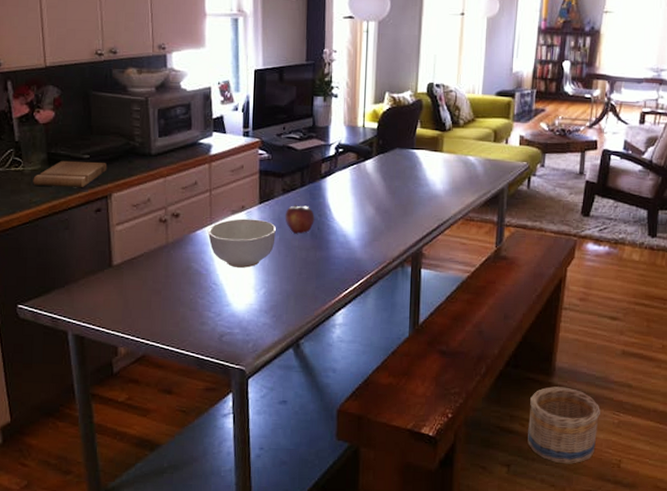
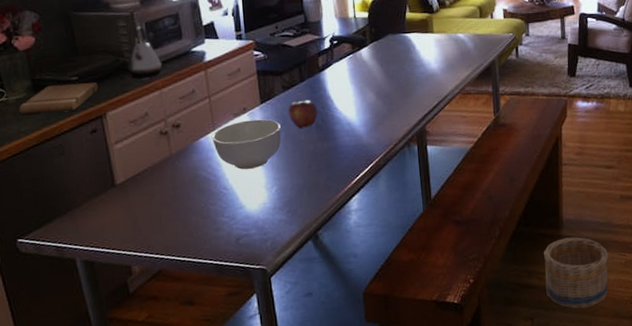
kettle: none [136,112,170,164] -> present [127,26,163,78]

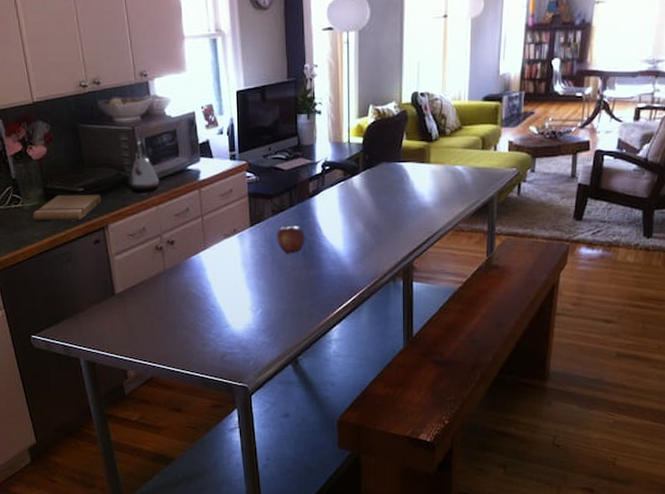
bowl: present [211,119,282,170] -> none [202,242,268,290]
basket: present [544,237,609,309] -> none [523,390,595,463]

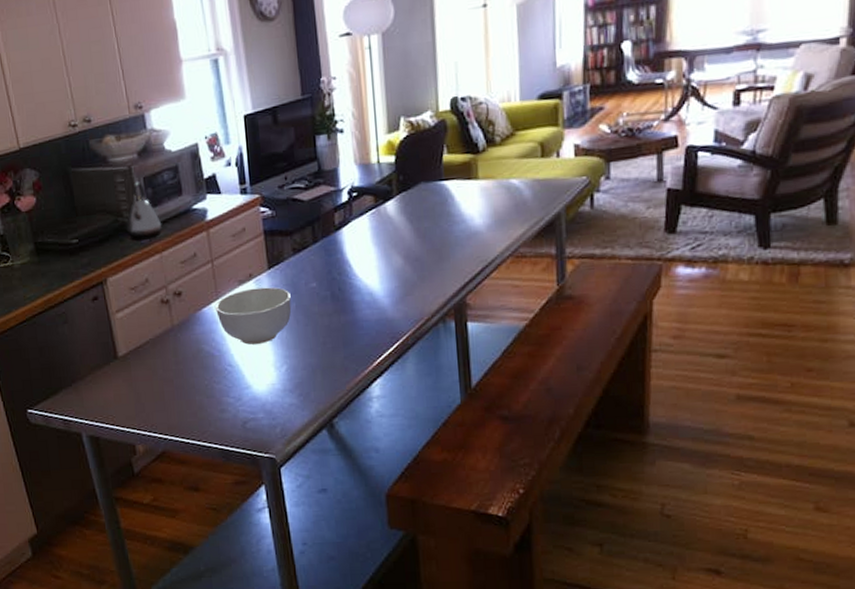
cutting board: present [33,194,102,221] -> none [24,245,99,280]
bowl: none [202,242,268,290] -> present [214,287,292,345]
fruit: present [276,224,305,254] -> none [298,264,334,299]

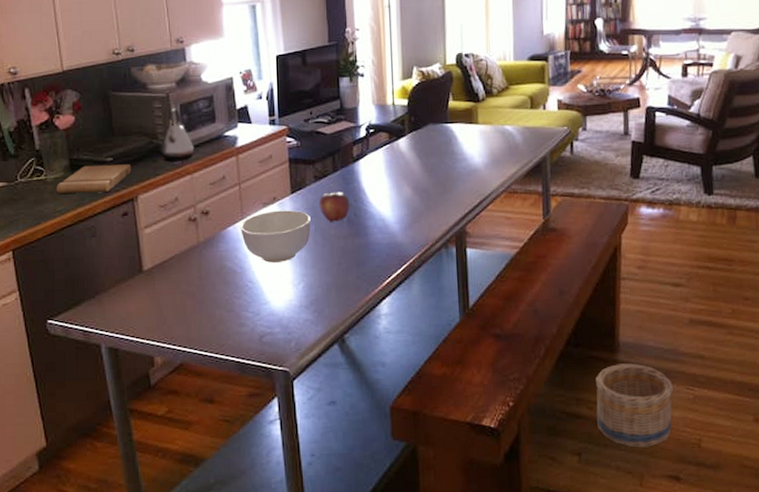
cutting board: none [24,245,99,280] -> present [56,163,132,194]
fruit: none [298,264,334,299] -> present [318,191,350,222]
basket: none [620,446,714,539] -> present [596,363,673,448]

